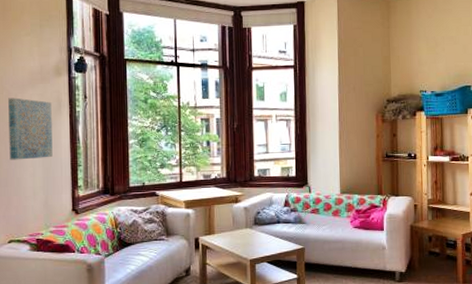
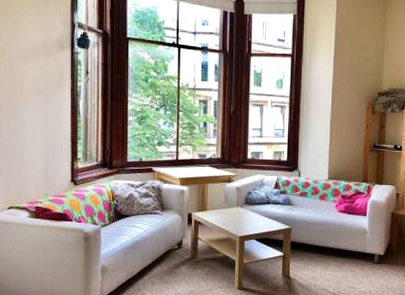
wall art: present [8,97,53,160] -> none [11,68,54,130]

